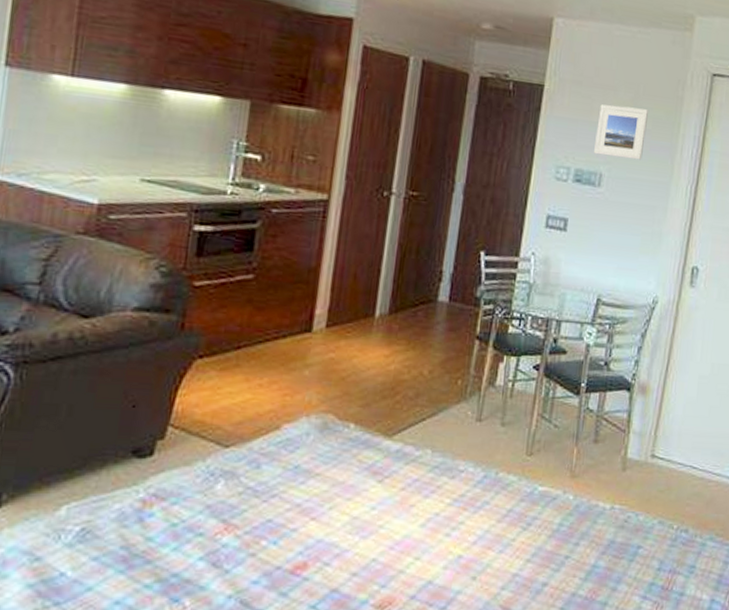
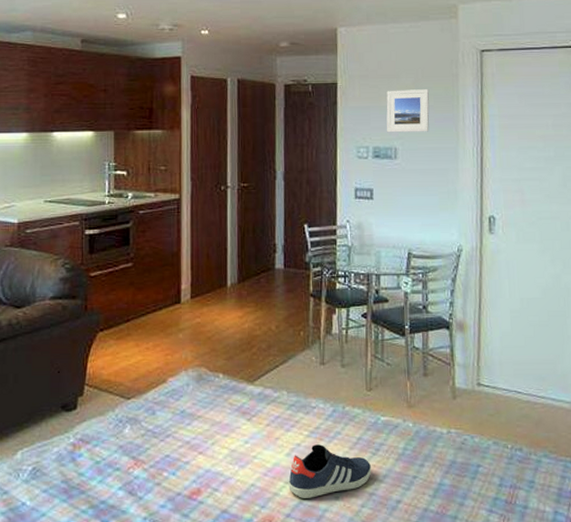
sneaker: none [418,515,520,578] -> present [288,444,372,498]

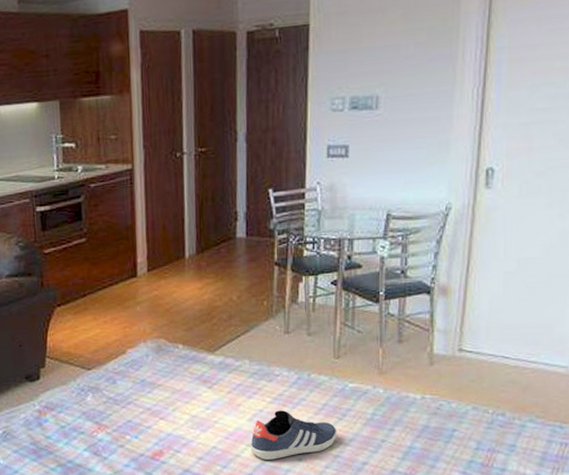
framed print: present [386,89,430,133] -> none [368,22,423,79]

